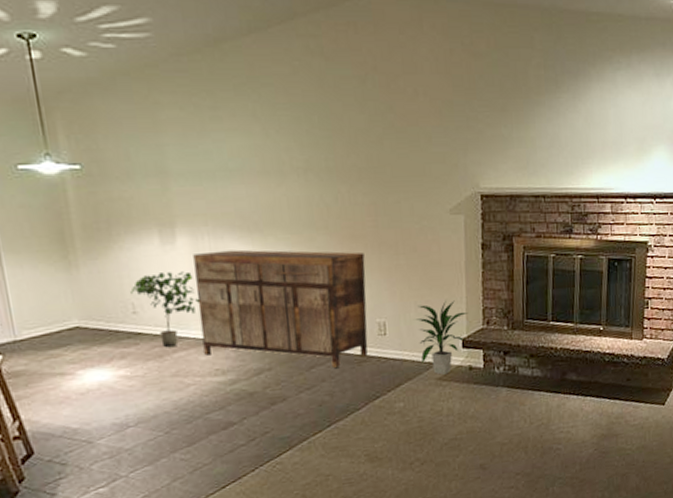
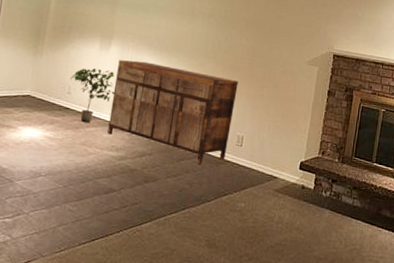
indoor plant: present [415,300,469,375] -> none [265,128,309,188]

